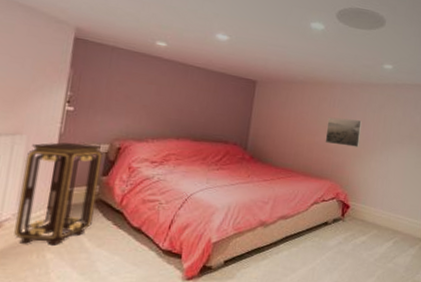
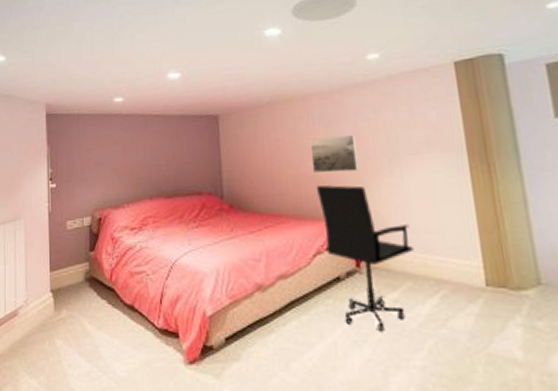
pedestal table: present [14,142,104,245] -> none [26,218,90,331]
office chair: none [322,152,385,262] -> present [316,184,414,331]

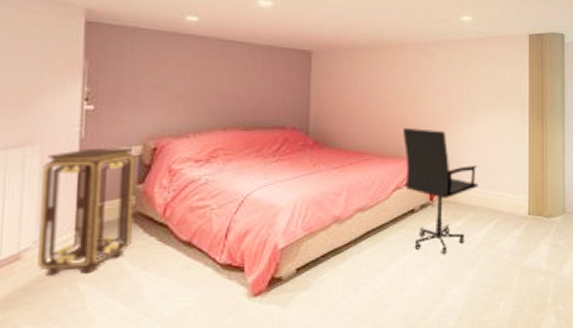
pedestal table: none [26,218,90,331] -> present [37,147,137,276]
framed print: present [309,135,360,173] -> none [401,85,443,117]

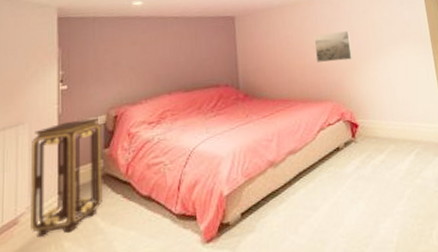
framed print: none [401,85,443,117] -> present [313,31,353,63]
office chair: present [402,127,479,254] -> none [319,71,396,188]

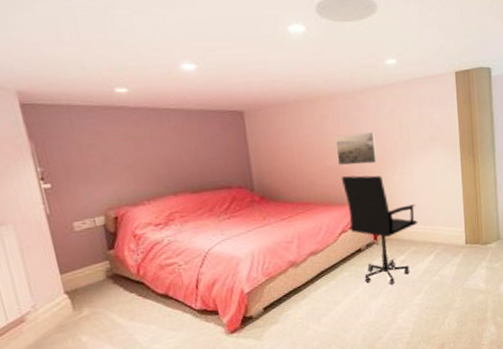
pedestal table: present [30,117,103,237] -> none [21,218,116,333]
office chair: none [319,71,396,188] -> present [341,175,418,284]

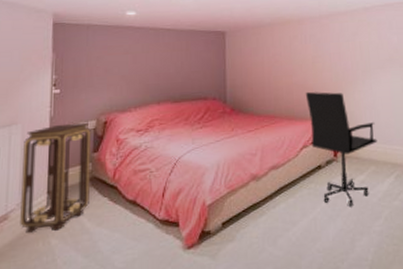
pedestal table: none [21,218,116,333] -> present [20,122,92,233]
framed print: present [335,132,378,166] -> none [302,52,340,82]

